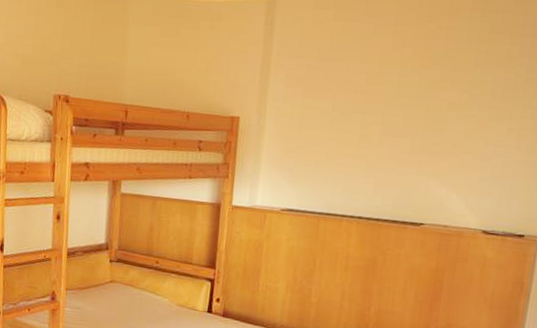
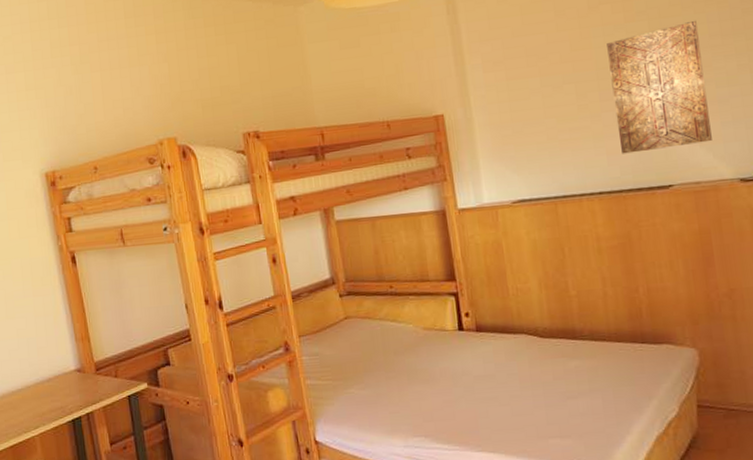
wall art: none [388,79,484,193] -> present [607,20,712,154]

